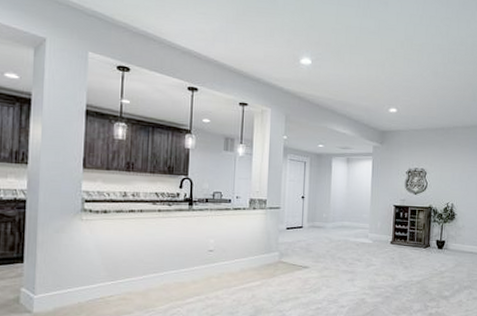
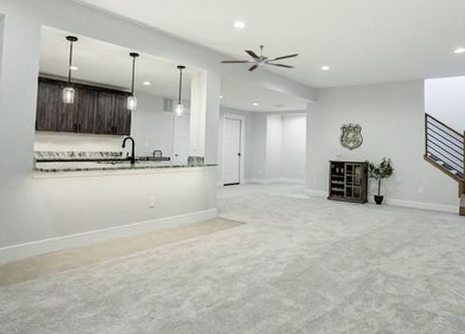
ceiling fan: none [285,83,366,112] -> present [220,44,298,72]

